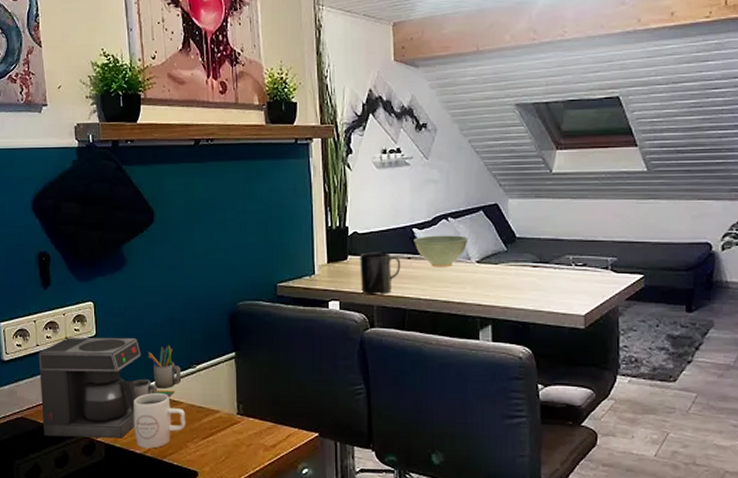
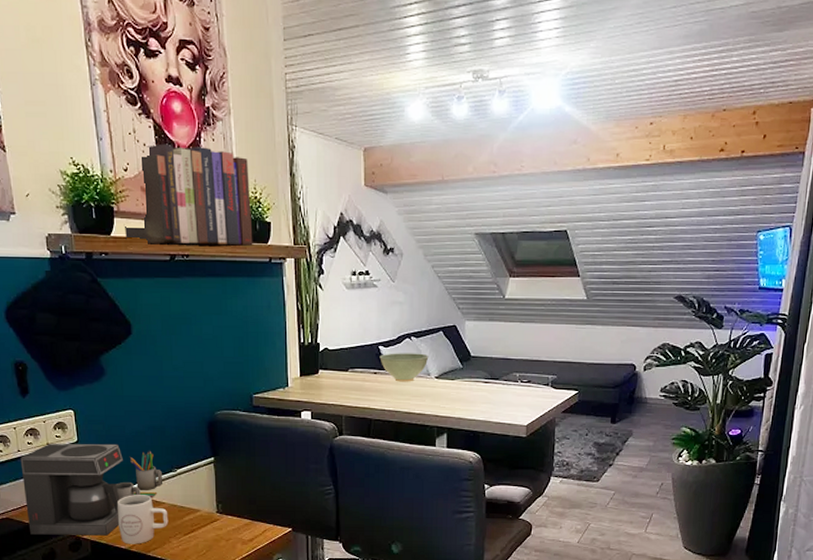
books: none [150,30,279,131] -> present [124,143,253,248]
mug: present [360,252,401,294] -> none [330,367,368,405]

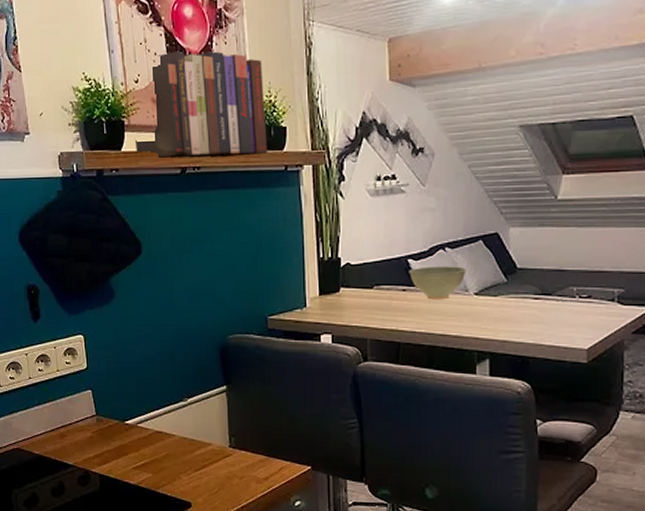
coffee maker: present [20,443,163,536] -> none [31,370,174,470]
mug: present [116,495,169,544] -> none [125,426,179,480]

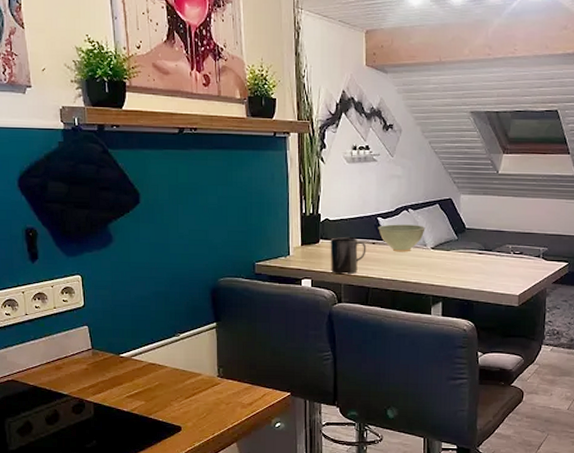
books: present [134,51,268,159] -> none [135,23,259,122]
mug: none [352,284,396,327] -> present [330,237,367,274]

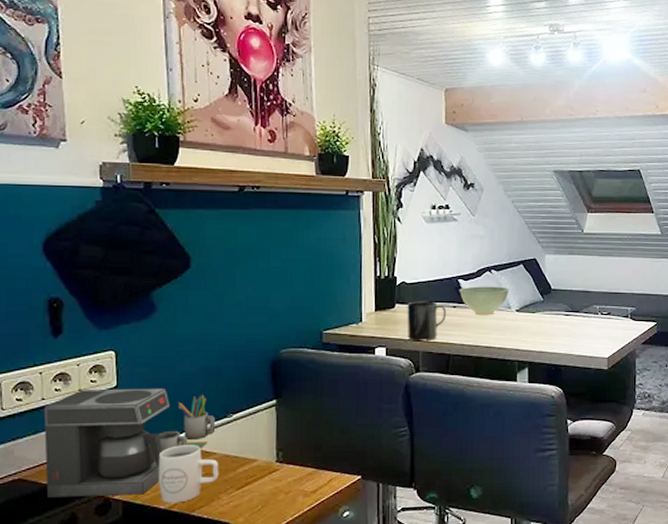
coffee maker: none [27,308,167,398] -> present [43,387,216,498]
mug: none [120,358,171,407] -> present [157,445,219,504]

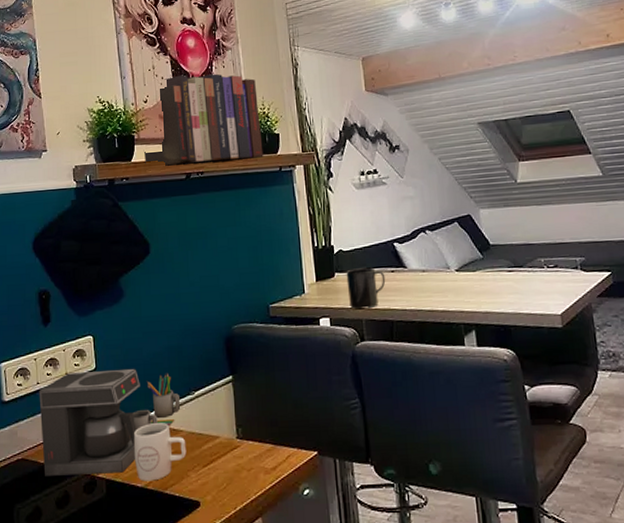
books: none [189,76,330,180] -> present [143,73,264,167]
bowl: present [459,286,510,316] -> none [395,246,447,279]

